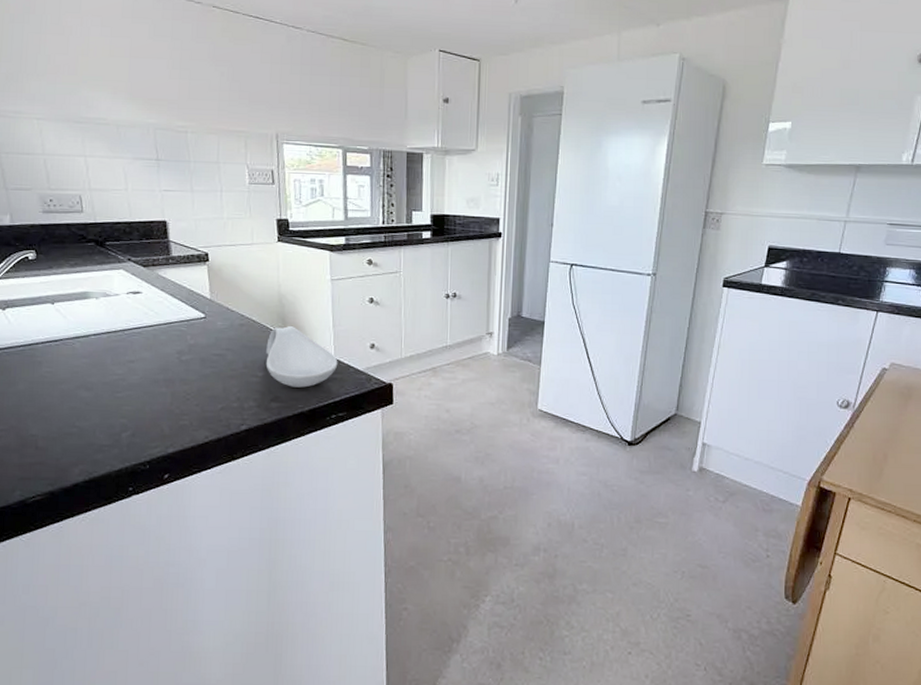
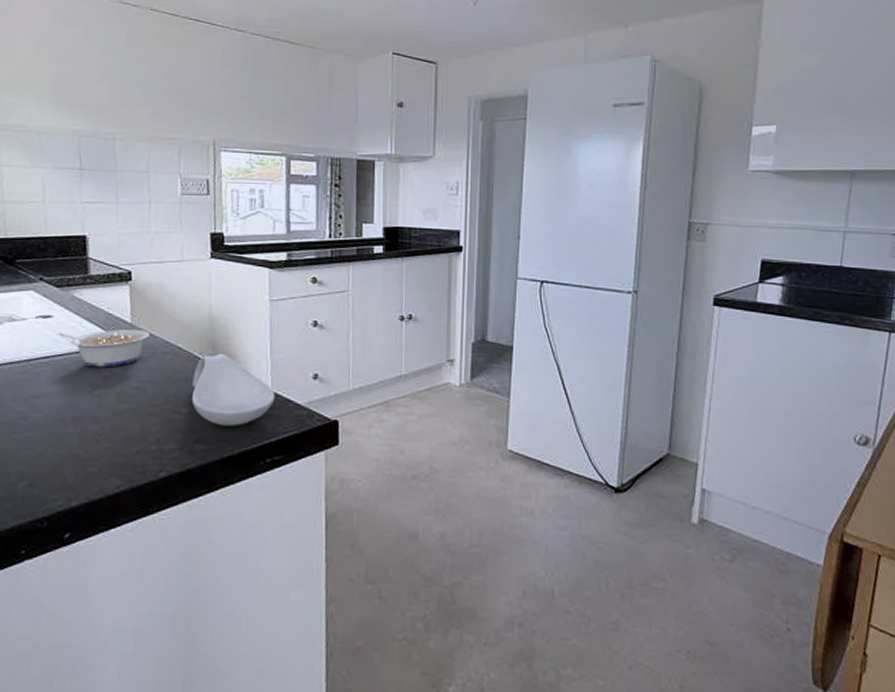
legume: none [147,304,227,337] -> present [57,329,150,368]

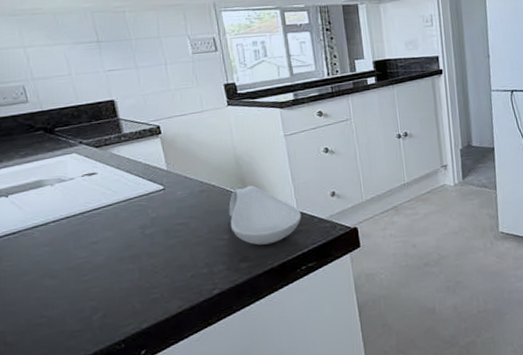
legume: present [57,329,150,368] -> none [104,174,185,212]

